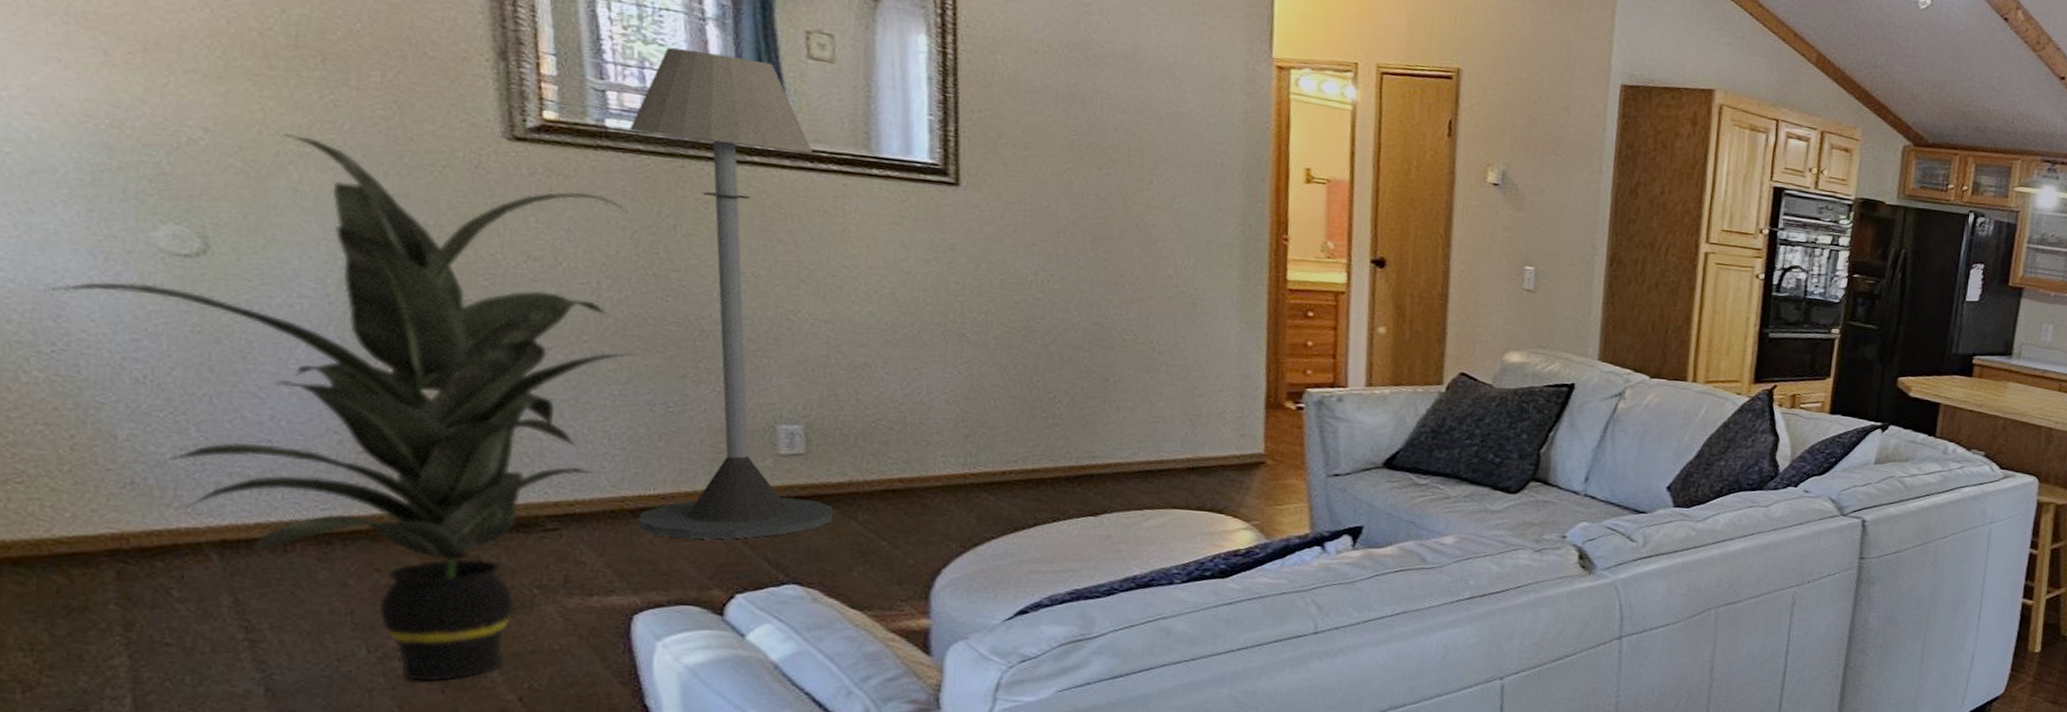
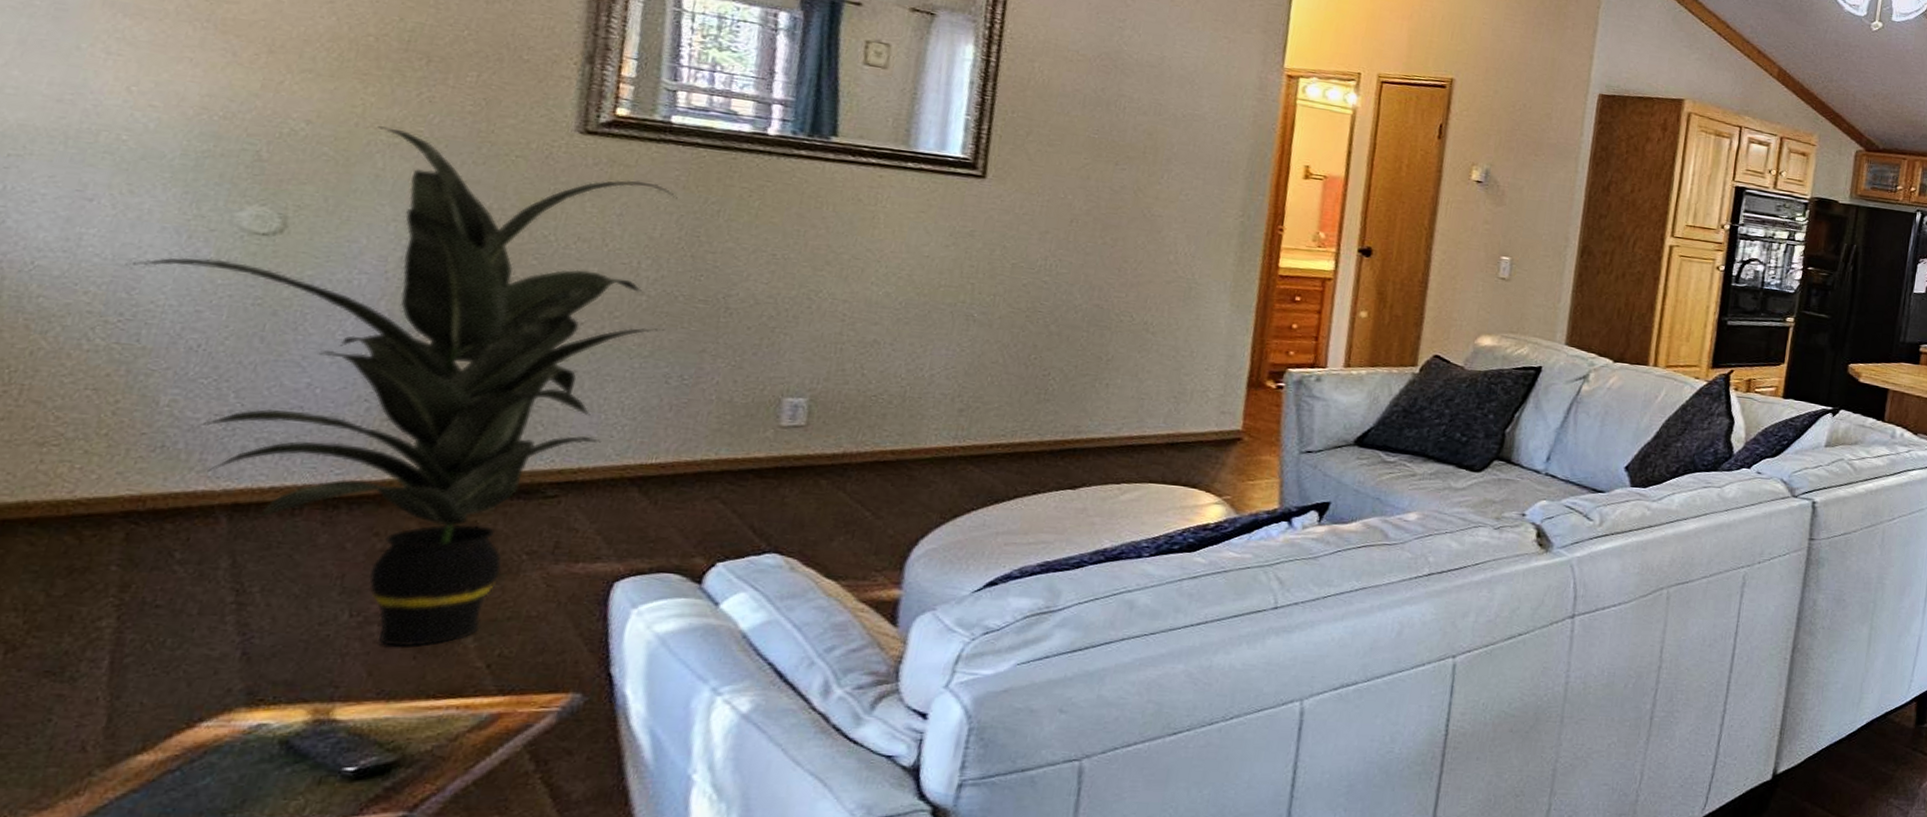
floor lamp: present [629,48,834,540] -> none [634,54,856,508]

